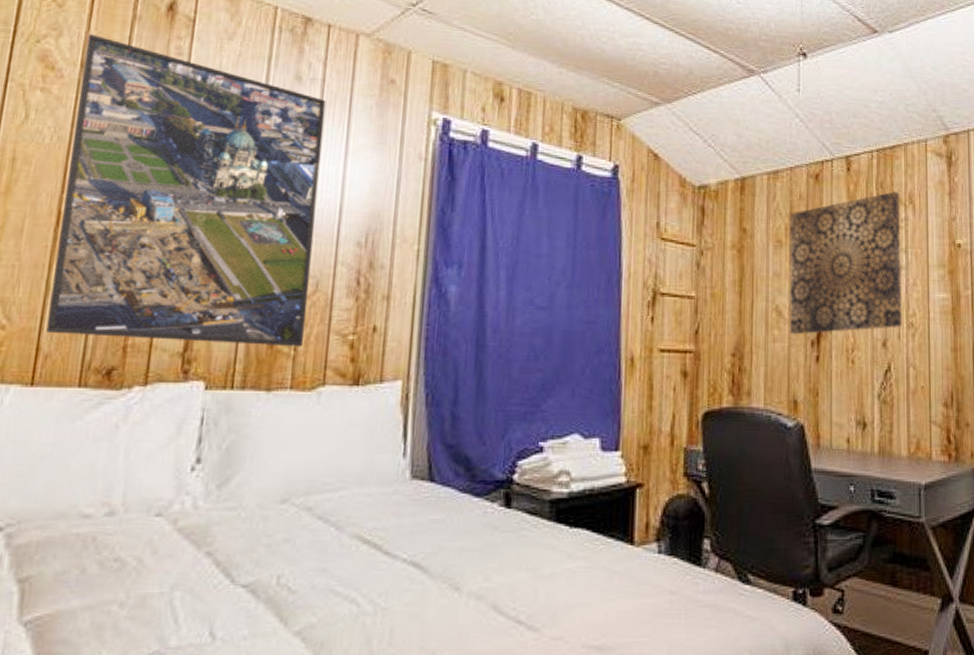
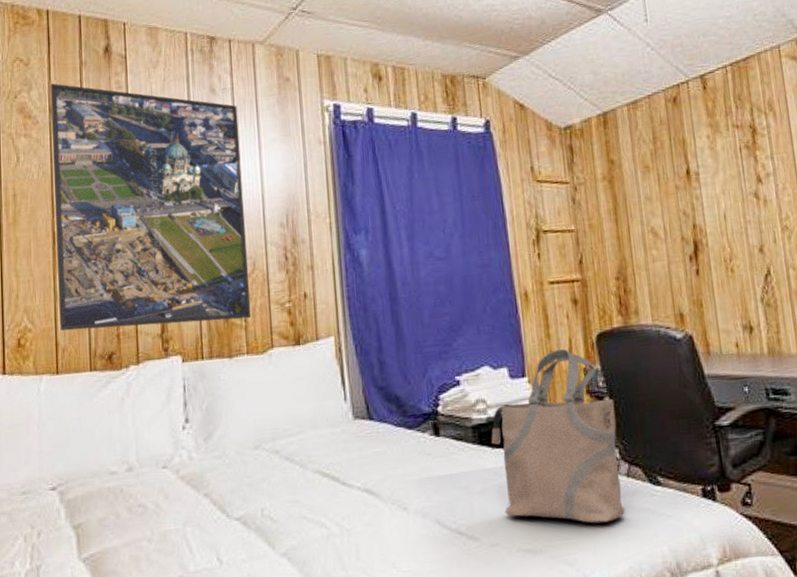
tote bag: none [570,423,712,621] -> present [491,348,625,524]
wall art: present [788,191,903,335] -> none [653,101,777,253]

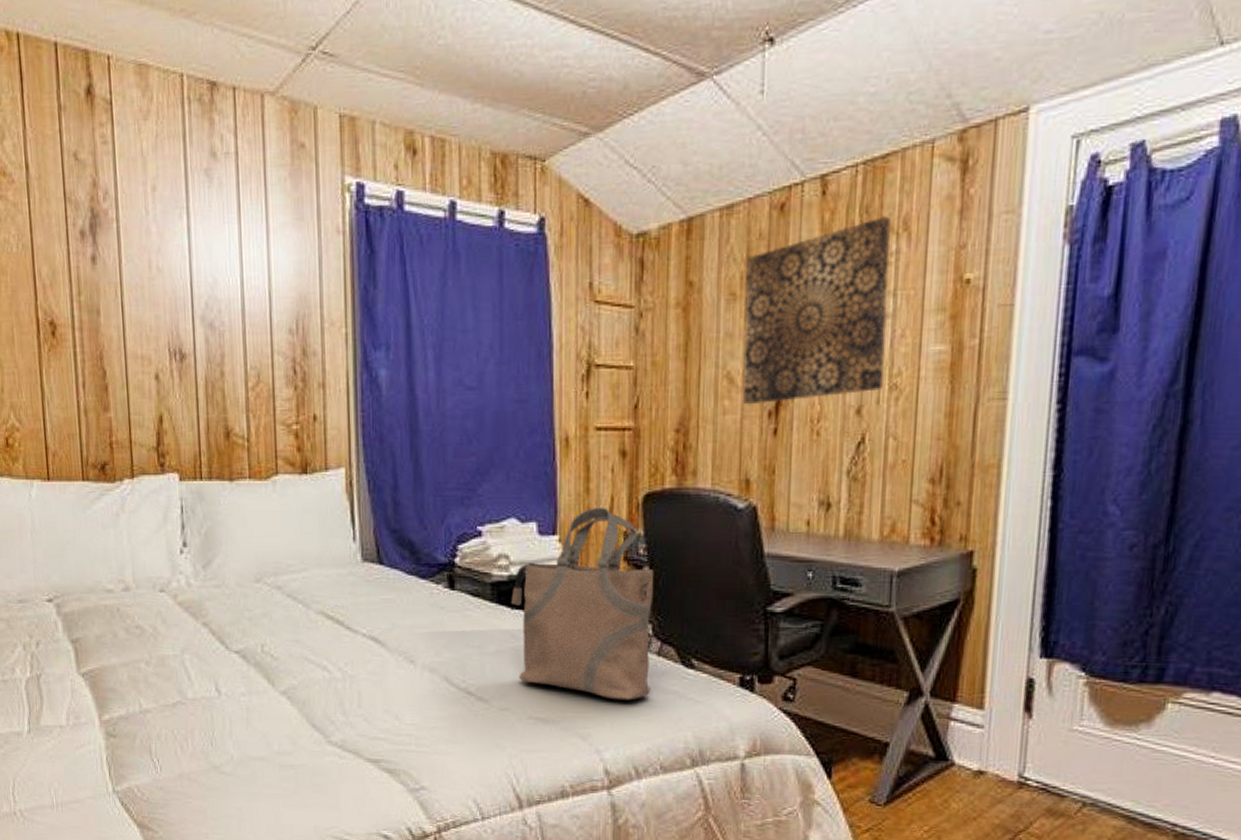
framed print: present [50,83,252,331] -> none [25,132,255,439]
wall art: none [653,101,777,253] -> present [743,216,892,405]

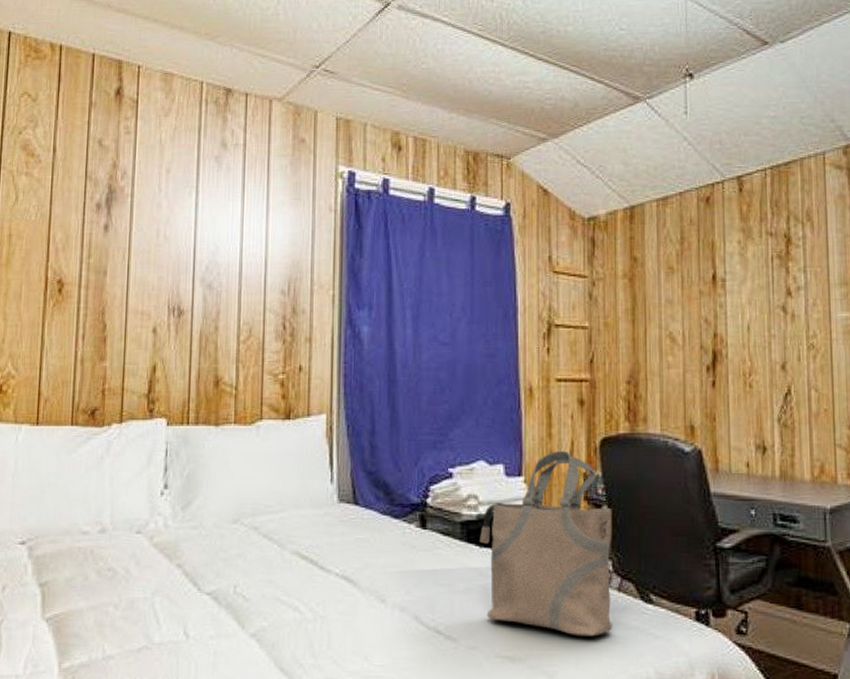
wall art: present [743,216,892,405] -> none [680,209,802,361]

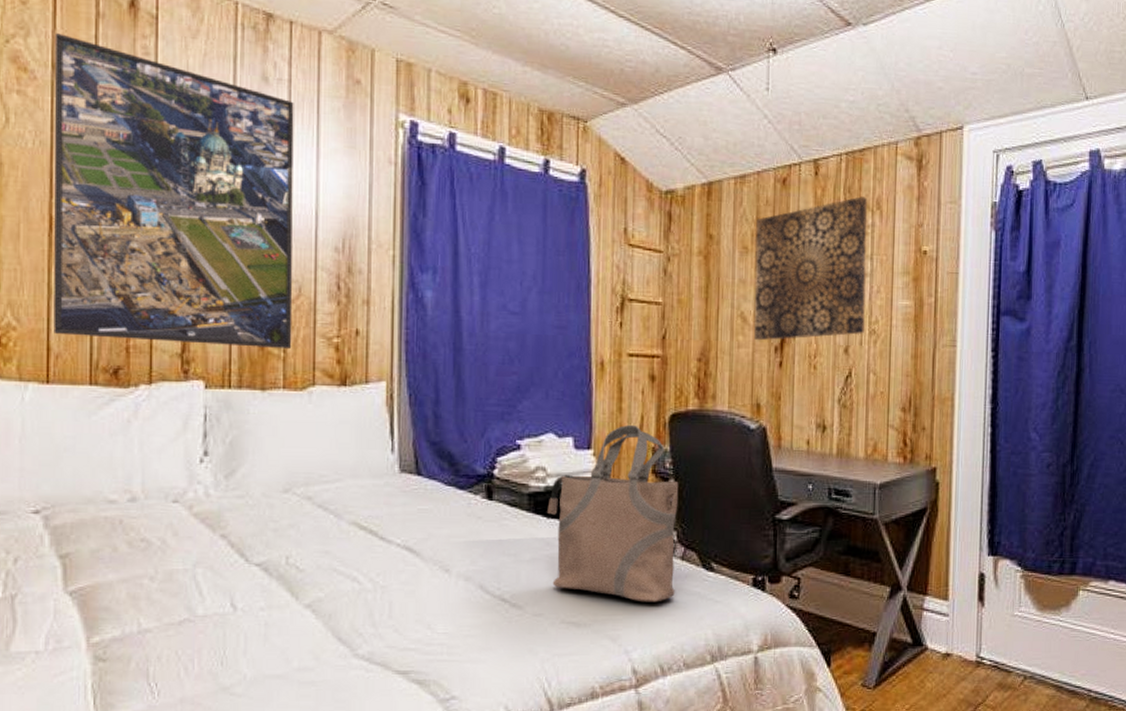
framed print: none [44,122,248,387] -> present [54,33,294,350]
wall art: none [680,209,802,361] -> present [754,196,868,341]

